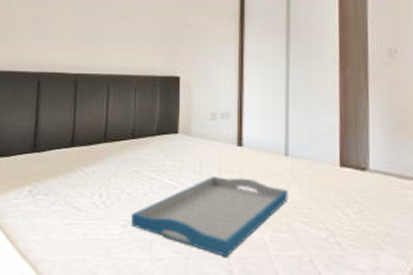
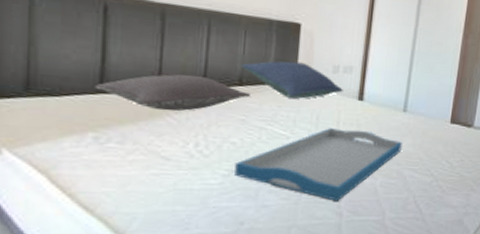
pillow: none [30,131,141,165] -> present [94,74,250,111]
pillow: none [133,112,222,148] -> present [240,61,343,99]

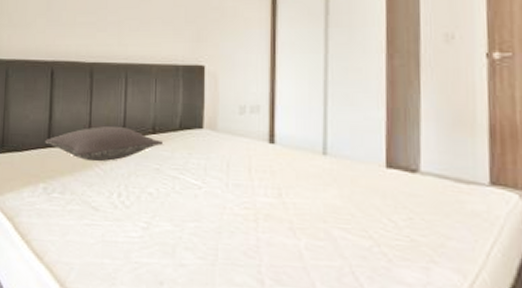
tray: present [234,128,402,201] -> none [153,176,326,265]
pillow: present [240,61,343,99] -> none [153,105,252,145]

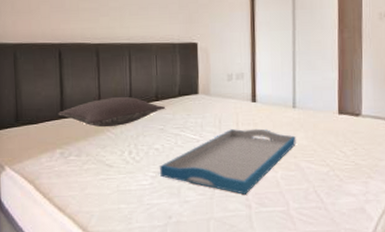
tray: none [153,176,326,265] -> present [160,128,296,195]

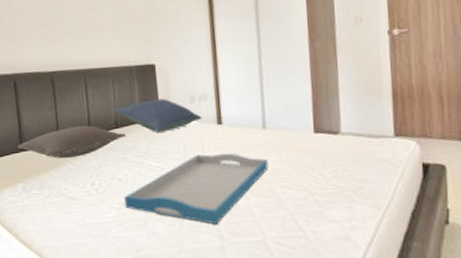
pillow: none [155,75,238,107] -> present [114,98,202,133]

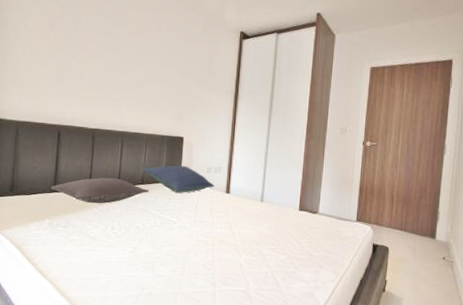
tray: present [124,153,269,225] -> none [138,215,261,274]

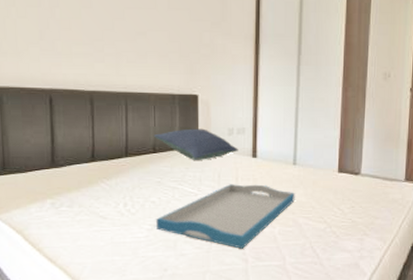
pillow: present [50,177,149,204] -> none [48,147,163,179]
tray: none [138,215,261,274] -> present [156,184,295,249]

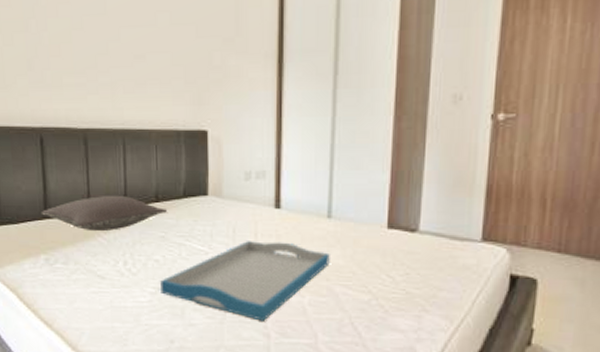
pillow: none [48,147,163,179] -> present [41,195,167,232]
pillow: present [153,128,238,160] -> none [155,172,257,211]

